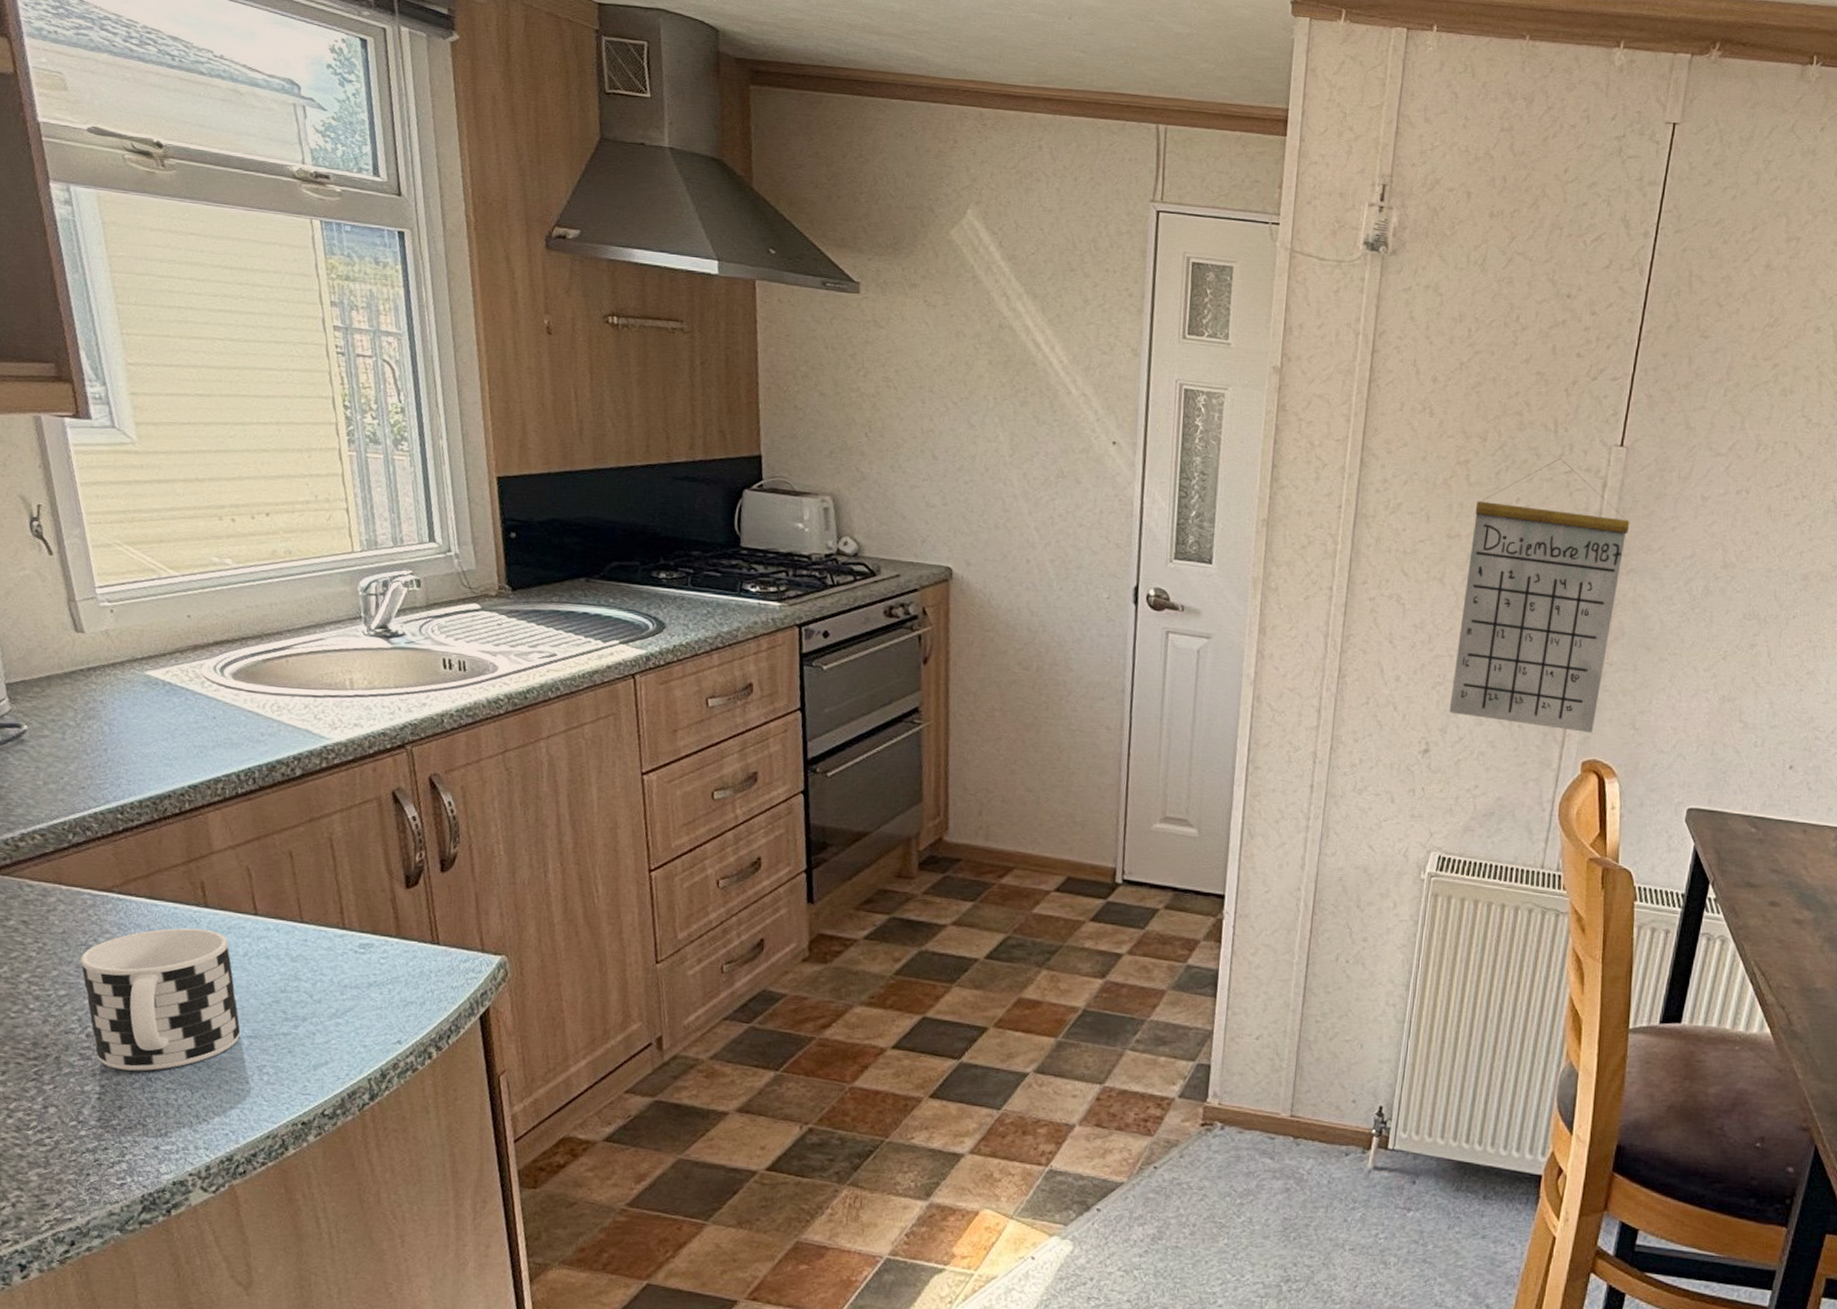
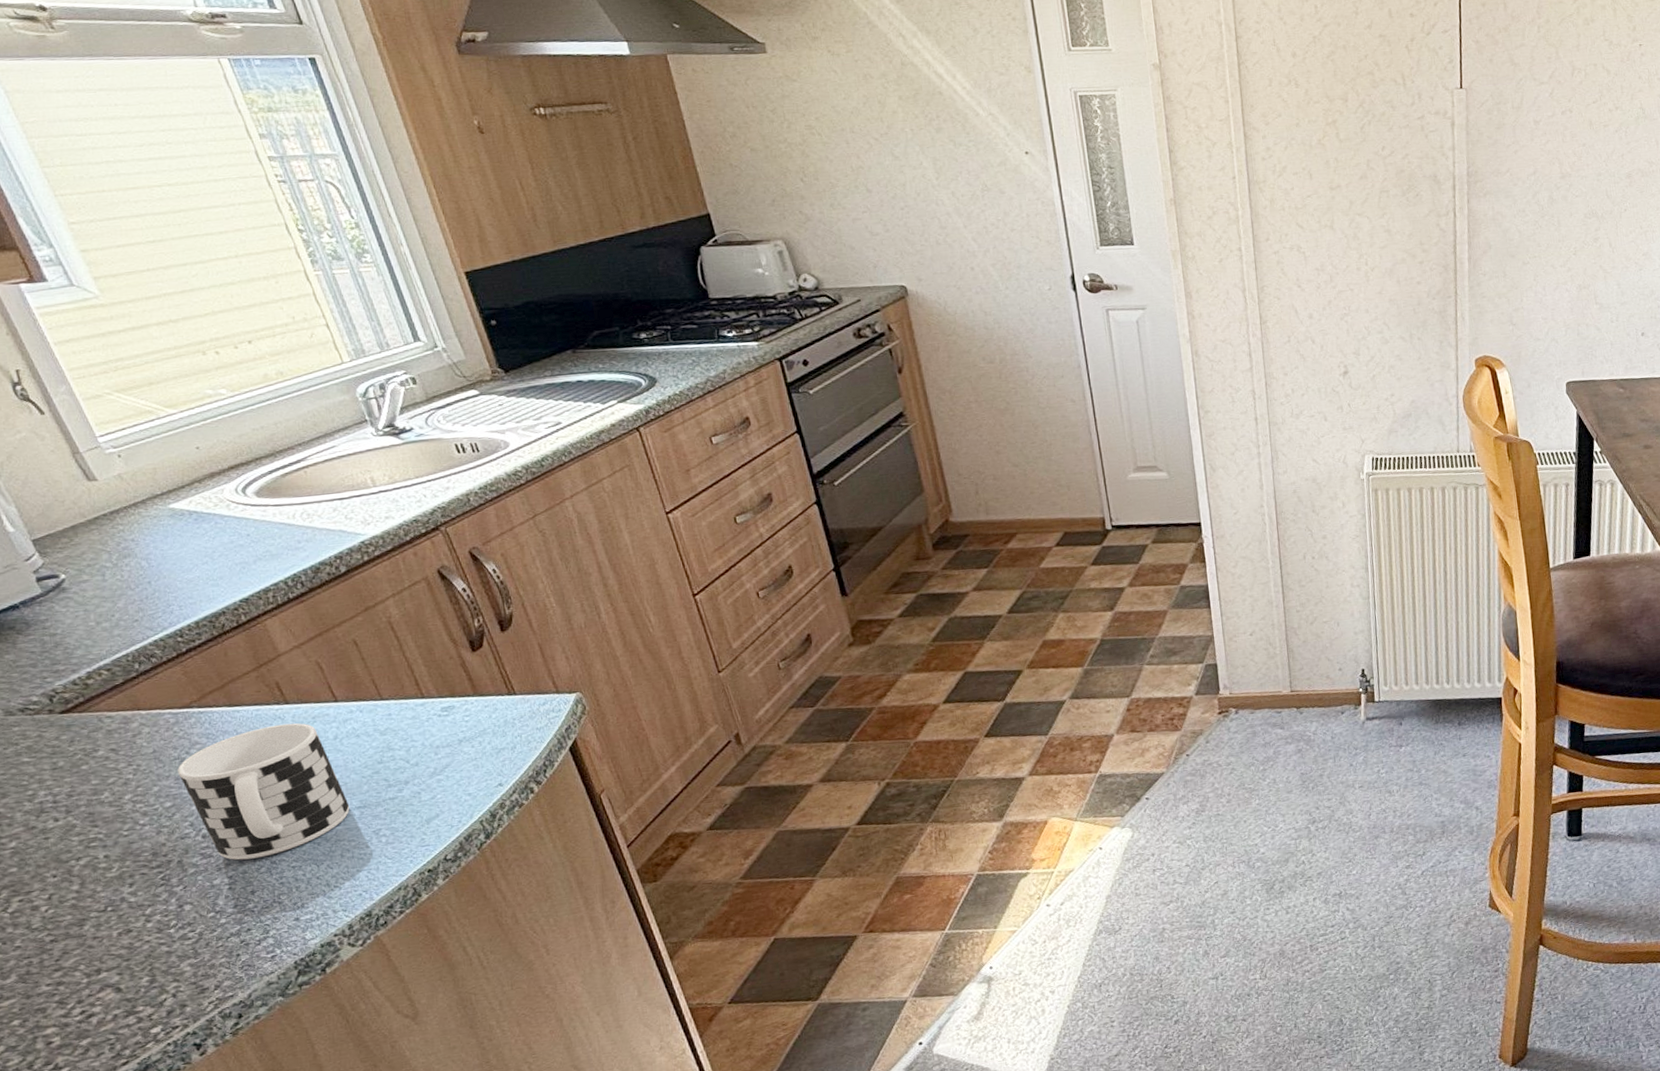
calendar: present [1449,458,1630,733] -> none [1348,106,1480,338]

